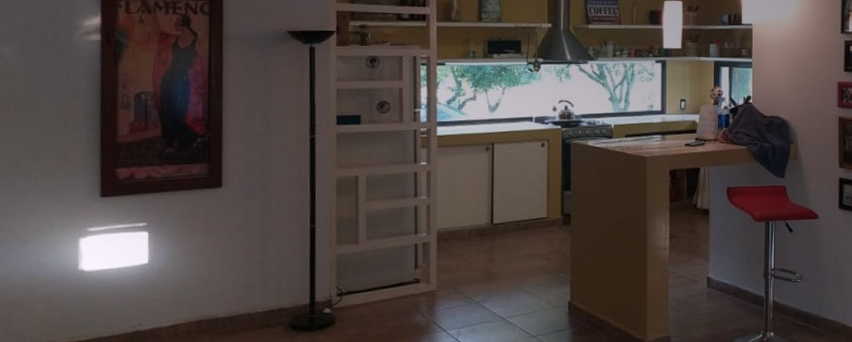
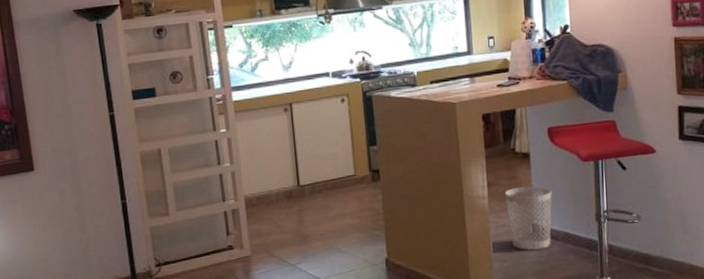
wastebasket: none [684,240,727,302] -> present [504,186,552,250]

